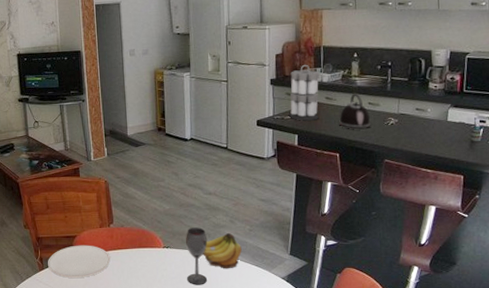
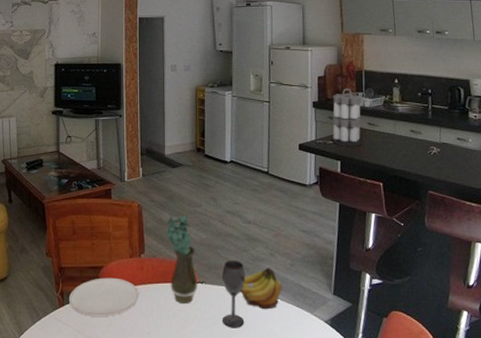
vase: none [131,187,163,265] -> present [165,213,197,303]
kettle: present [339,93,371,130] -> none [382,119,414,158]

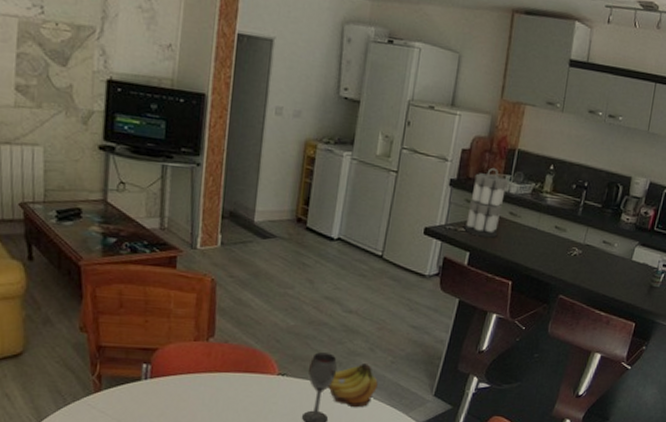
plate: present [69,277,139,318] -> none [109,361,203,407]
vase: present [165,213,197,303] -> none [243,293,280,396]

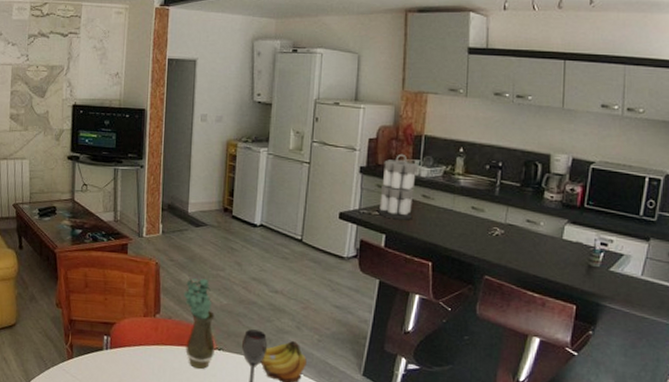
vase: none [243,293,280,396] -> present [183,275,215,369]

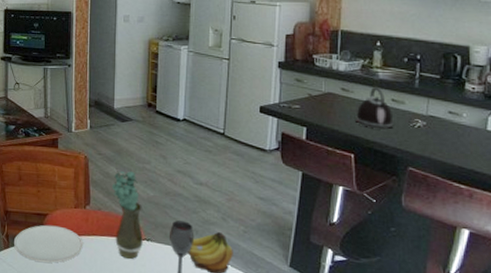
plate: none [78,334,152,374] -> present [14,224,83,263]
spice rack: present [378,153,418,220] -> none [298,48,335,113]
kettle: none [435,193,473,238] -> present [356,86,394,130]

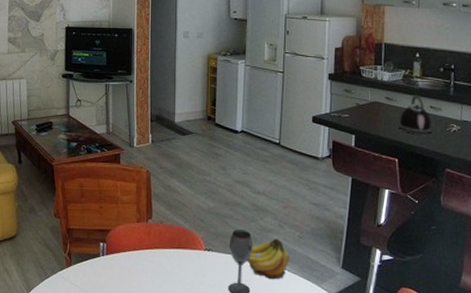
plate: present [14,224,83,263] -> none [77,240,146,279]
vase: present [111,168,143,259] -> none [173,180,204,270]

